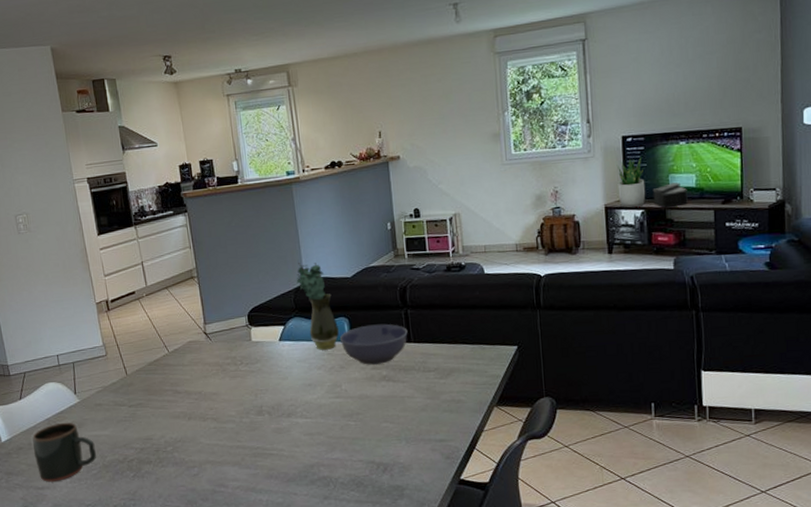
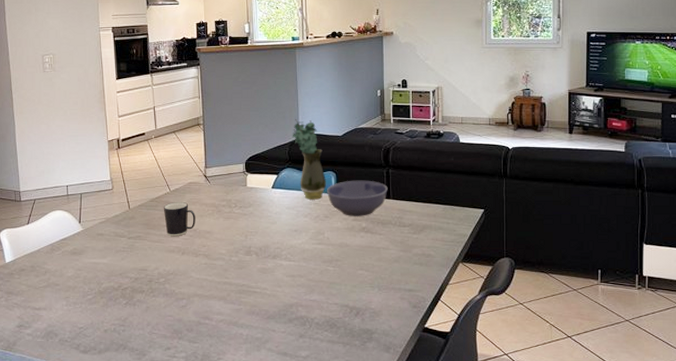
mug: present [32,422,96,482] -> none [35,248,93,303]
mug: none [163,363,200,401] -> present [163,202,195,236]
planter: present [617,157,646,208] -> none [581,52,605,95]
speaker: present [652,182,688,208] -> none [610,76,640,98]

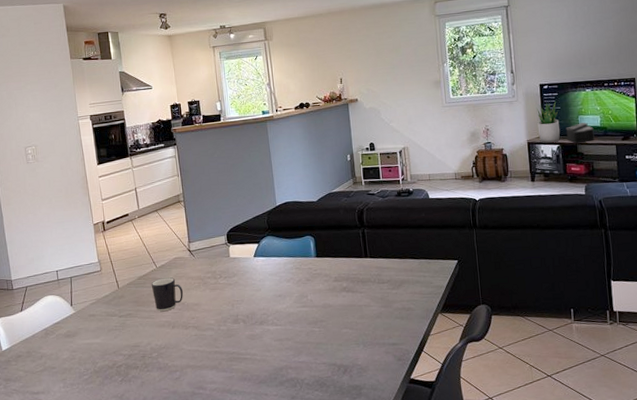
vase: present [292,119,326,200] -> none [269,189,306,265]
bowl: present [326,180,388,216] -> none [306,241,365,278]
planter: none [581,52,605,95] -> present [537,101,560,144]
speaker: none [610,76,640,98] -> present [566,122,595,144]

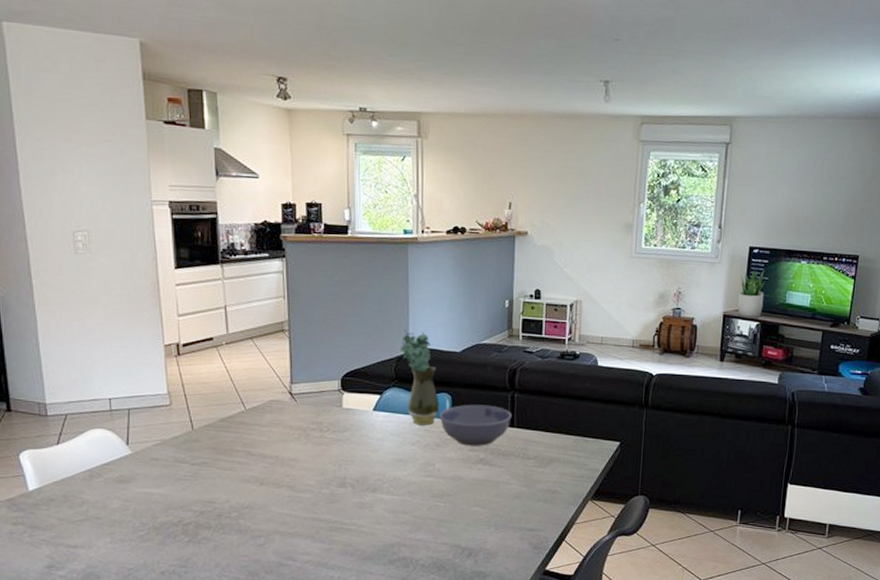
mug: present [151,277,183,311] -> none [236,423,277,464]
vase: none [269,189,306,265] -> present [399,330,439,426]
bowl: none [306,241,365,278] -> present [439,404,512,446]
speaker: present [566,122,595,144] -> none [769,300,801,324]

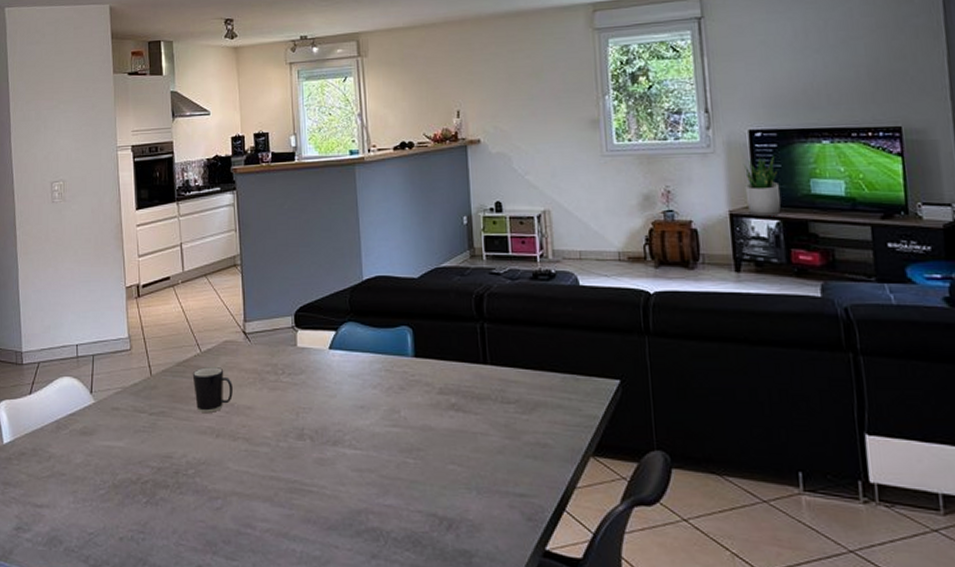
mug: none [236,423,277,464] -> present [192,367,233,412]
vase: present [399,330,439,426] -> none [353,257,400,365]
bowl: present [439,404,512,446] -> none [400,338,484,388]

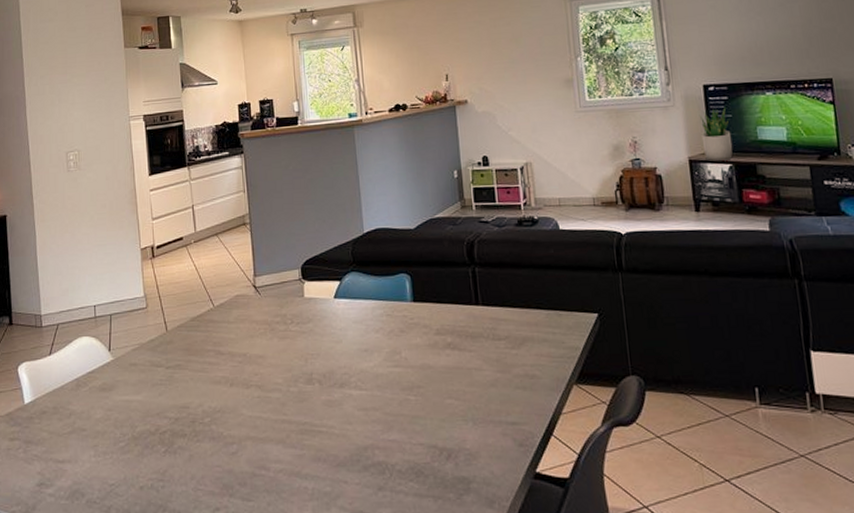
mug: present [192,367,233,412] -> none [206,320,245,363]

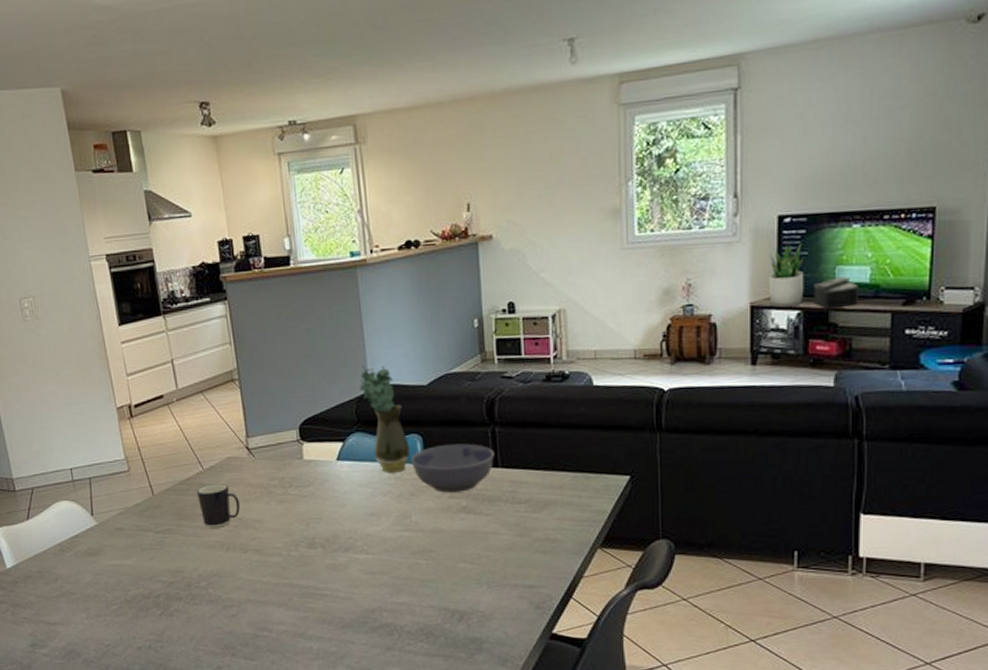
mug: none [206,320,245,363] -> present [196,484,240,528]
vase: none [355,211,400,310] -> present [359,366,410,473]
bowl: none [400,282,476,330] -> present [410,443,495,493]
speaker: none [740,135,780,163] -> present [813,276,858,309]

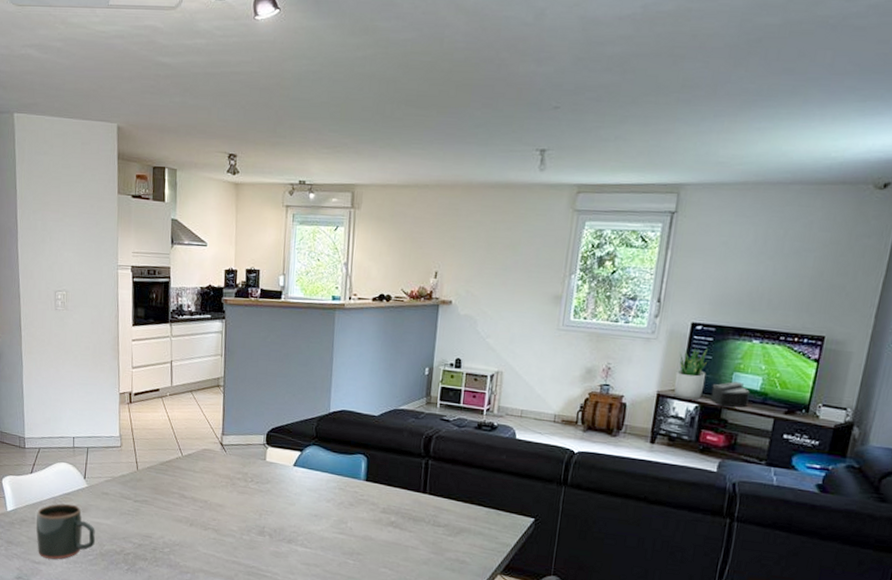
mug: none [42,548,117,617] -> present [36,503,95,559]
mug: present [196,484,240,528] -> none [173,468,208,506]
vase: present [359,366,410,473] -> none [321,391,356,485]
bowl: present [410,443,495,493] -> none [354,467,425,509]

